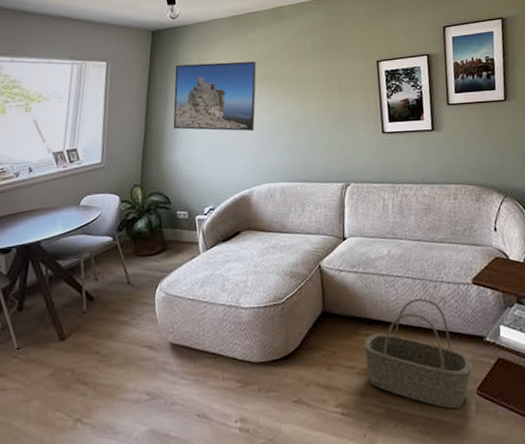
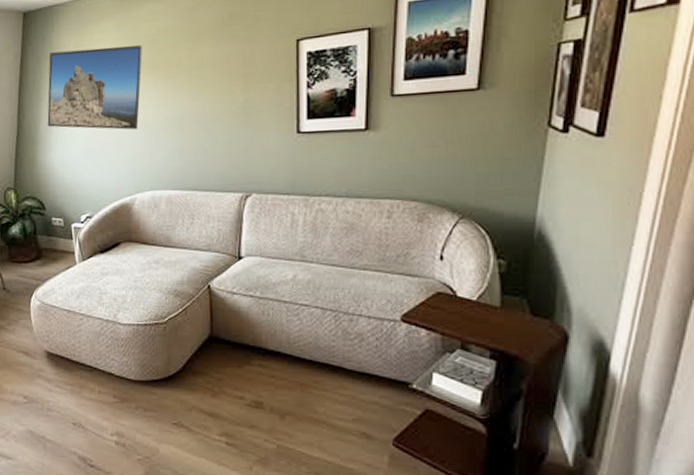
basket: present [364,298,473,409] -> none [256,332,390,457]

